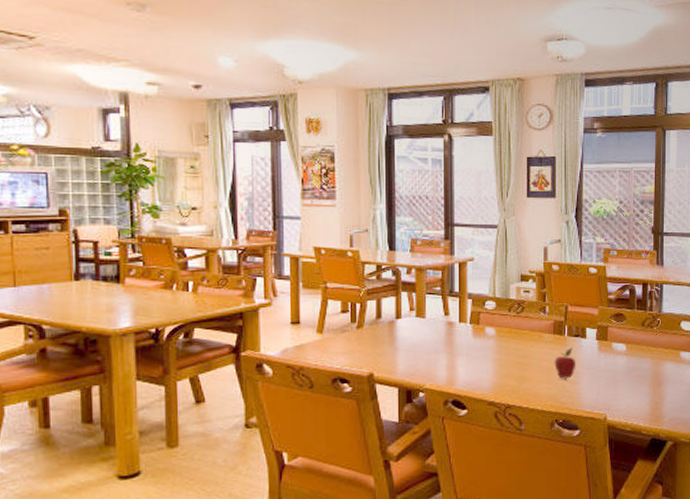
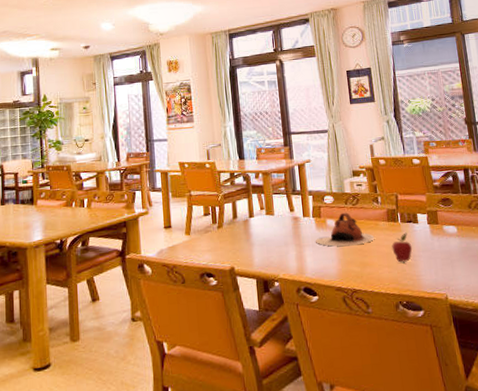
teapot: none [471,321,537,358] -> present [316,212,375,247]

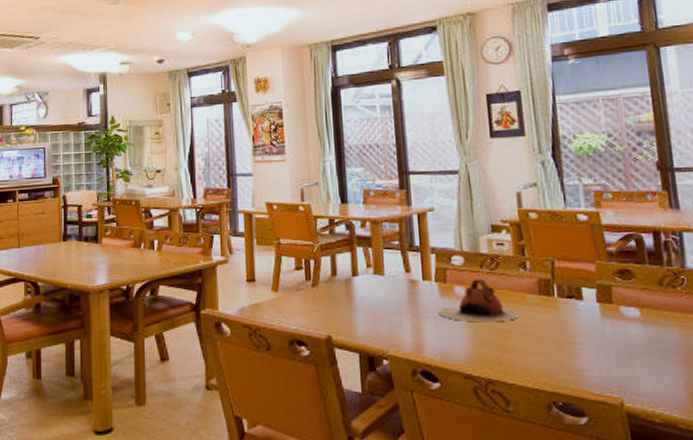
fruit: present [392,232,413,262] -> none [544,311,574,350]

